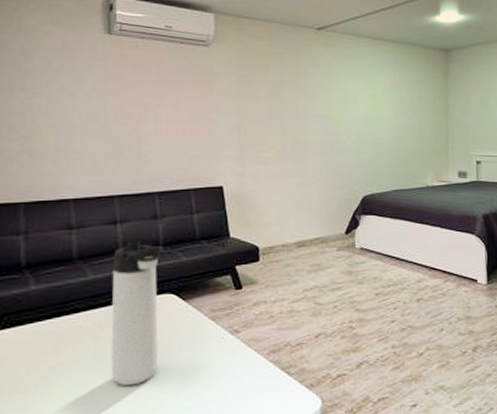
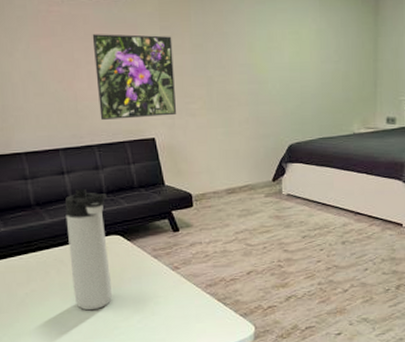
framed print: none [164,79,248,166] -> present [92,34,176,120]

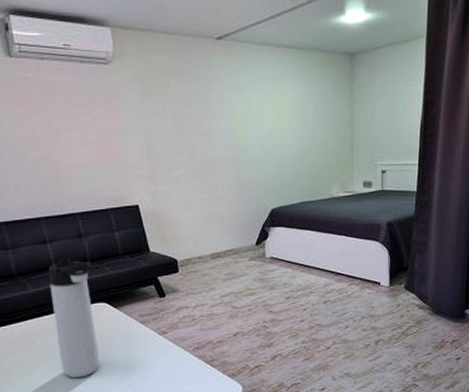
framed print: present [92,34,176,120] -> none [70,101,159,188]

